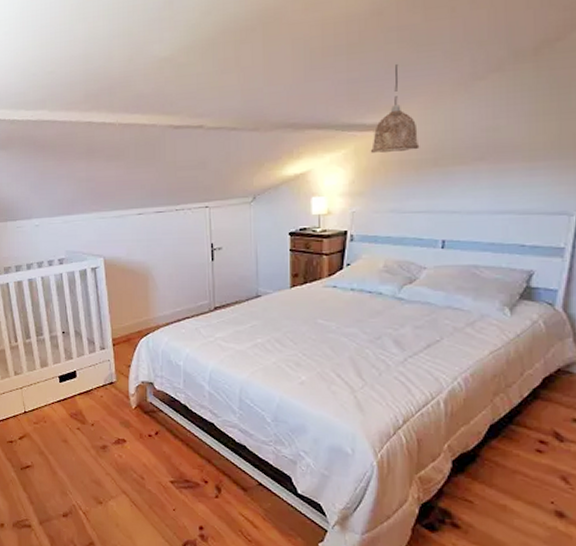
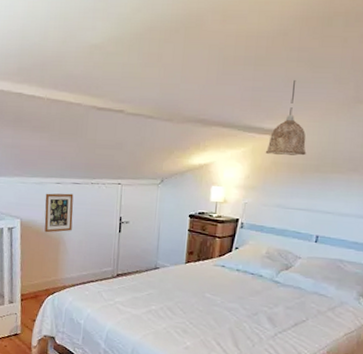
picture frame: none [127,223,160,269] -> present [44,193,74,233]

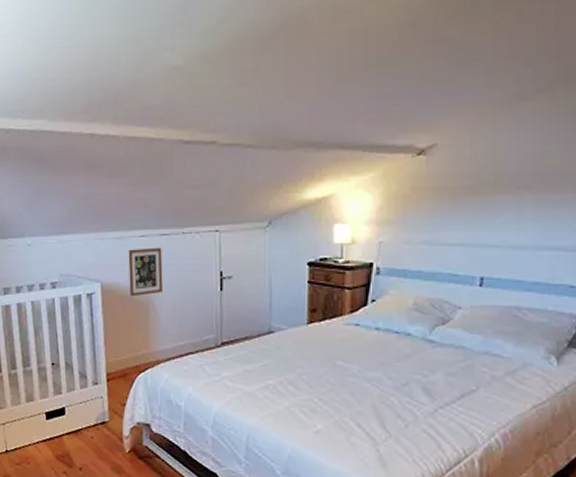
pendant lamp: present [265,80,307,156] -> none [401,81,457,178]

